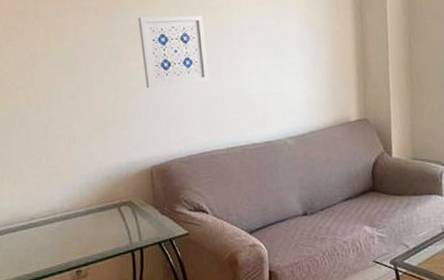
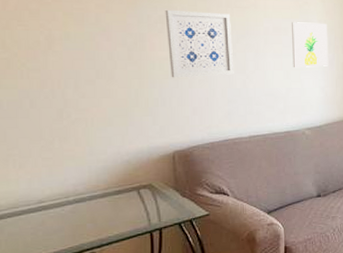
wall art: none [267,17,310,71] -> present [291,22,328,68]

